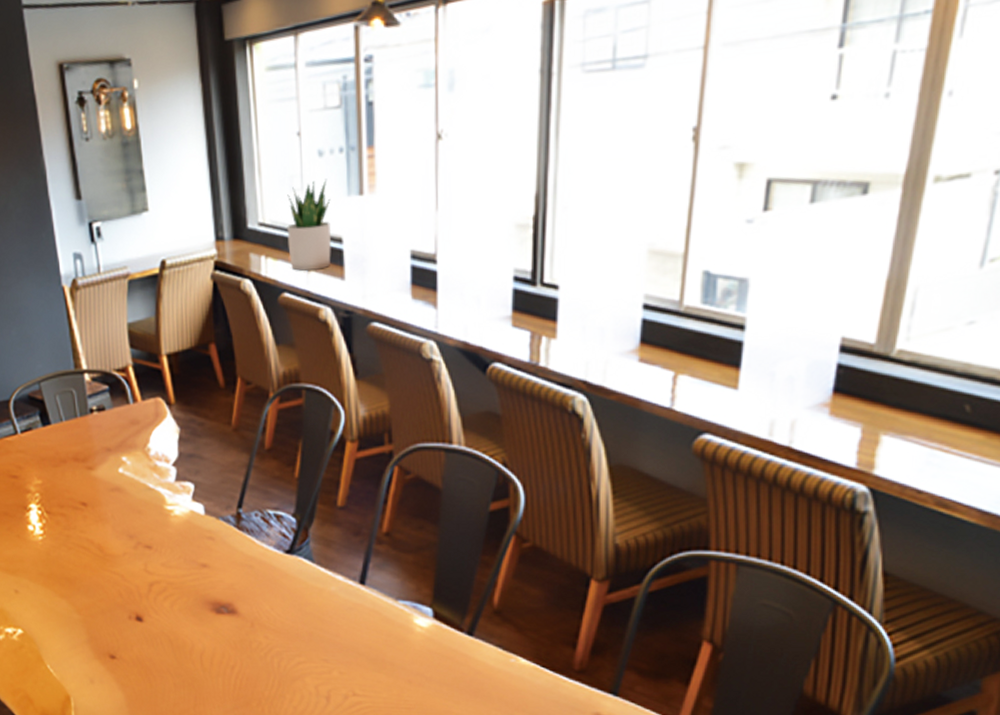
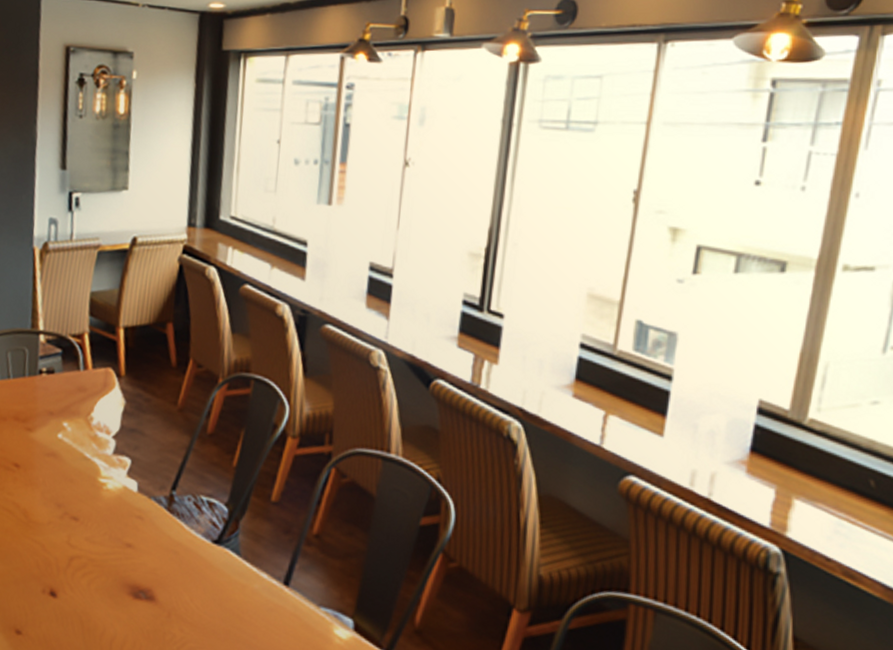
planter: present [287,178,331,271] -> none [255,185,301,268]

